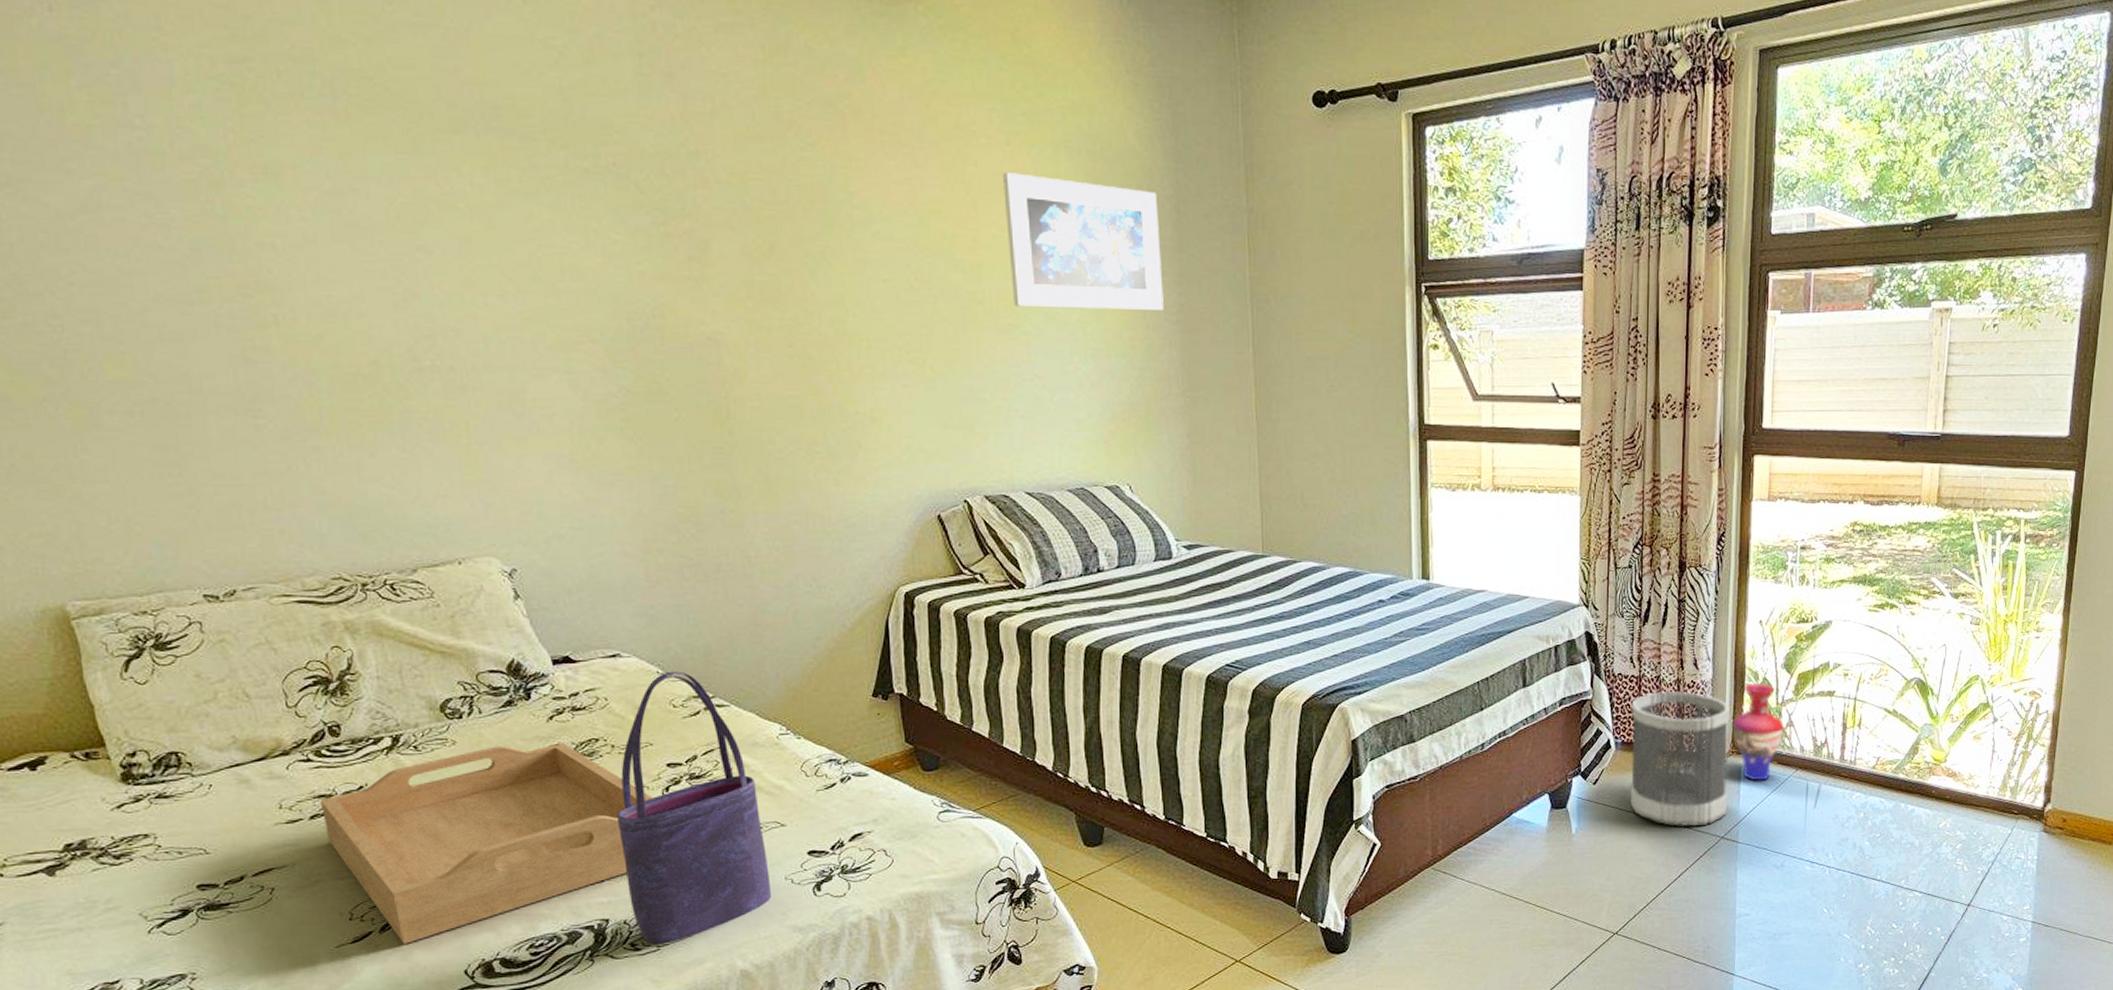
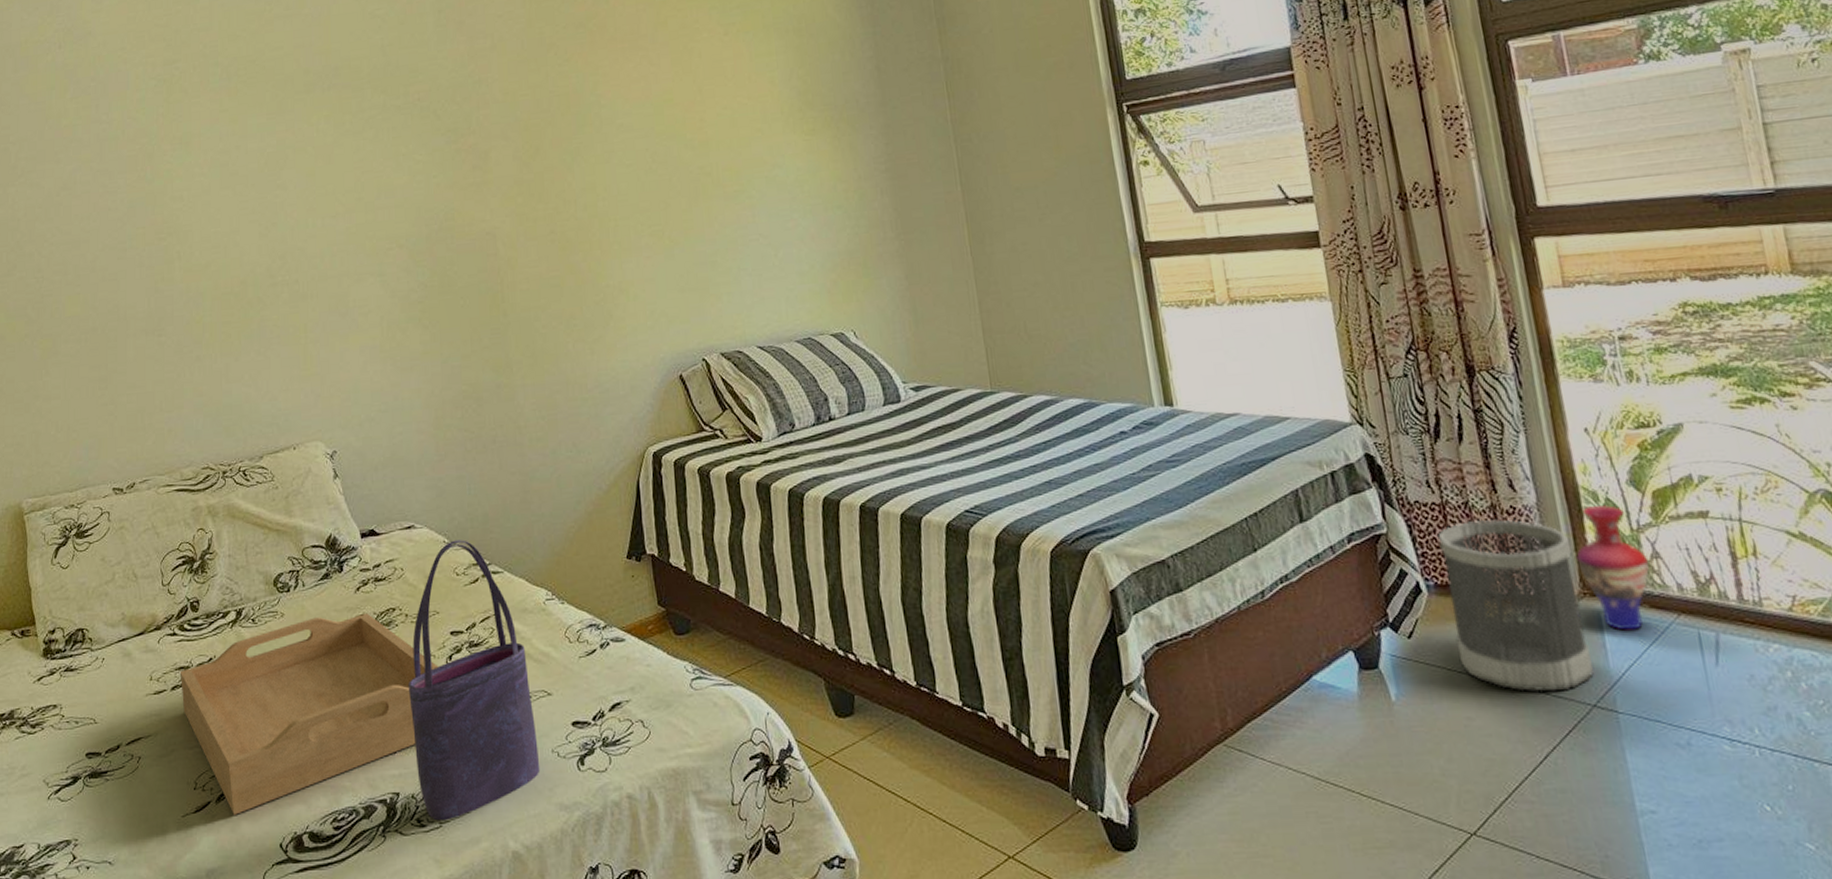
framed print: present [1003,172,1164,311] -> none [723,55,873,174]

